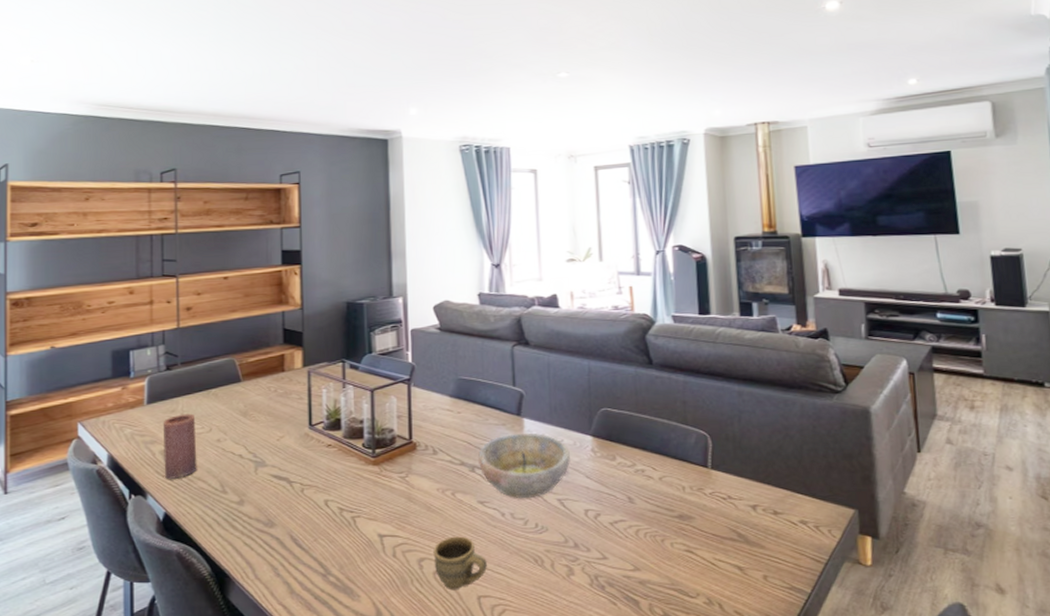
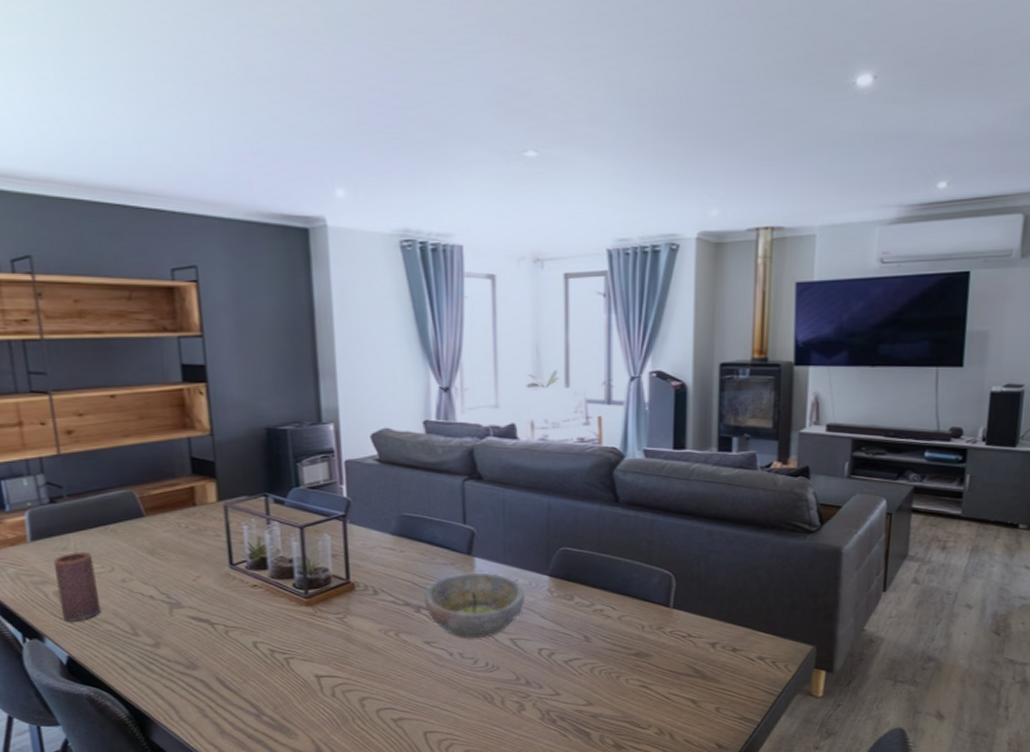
cup: present [433,536,487,589] -> none [376,675,434,726]

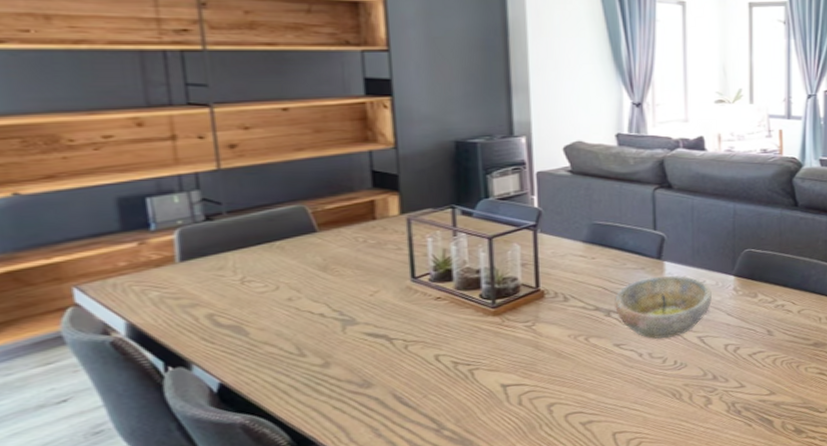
candle: present [53,551,101,622] -> none [206,270,262,346]

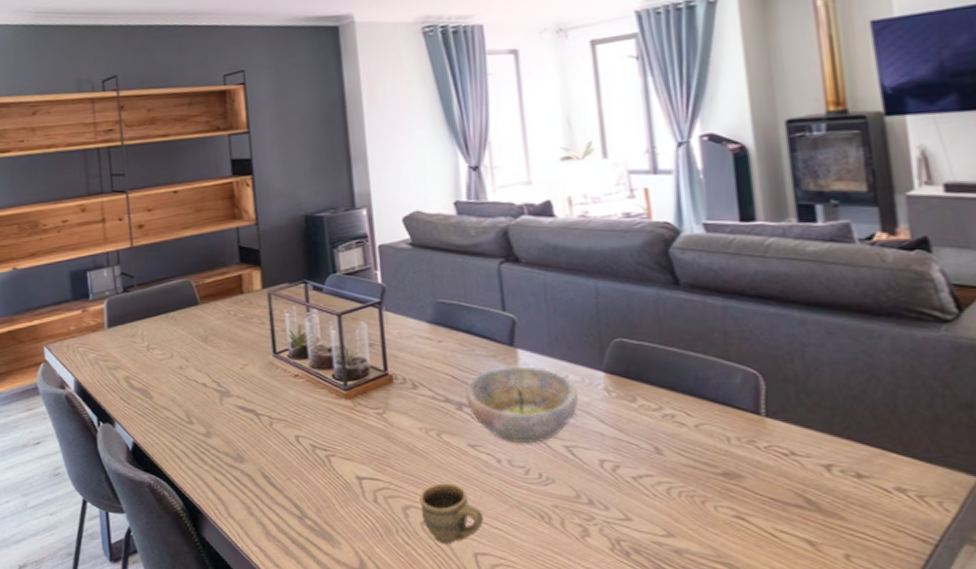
cup: none [564,378,623,430] -> present [419,483,483,543]

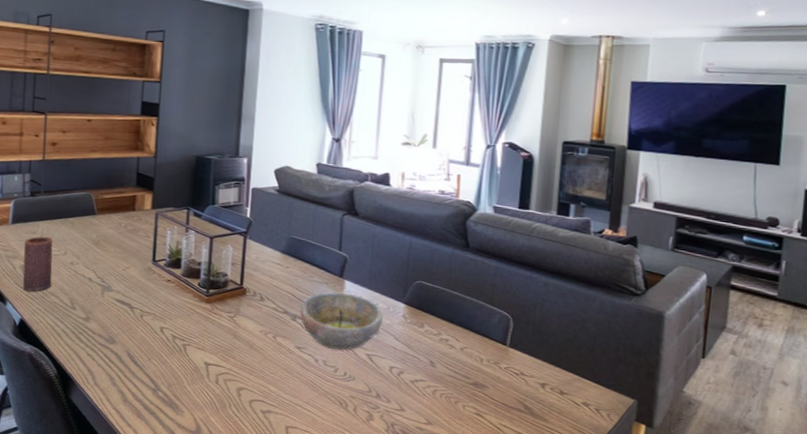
candle: none [124,338,162,407] -> present [23,236,53,291]
cup: present [419,483,483,543] -> none [251,373,297,418]

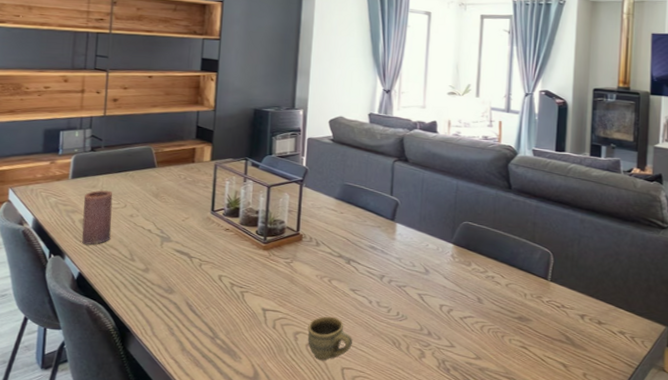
cup: none [251,373,297,418] -> present [307,316,352,360]
bowl: present [299,292,383,350] -> none [353,235,433,291]

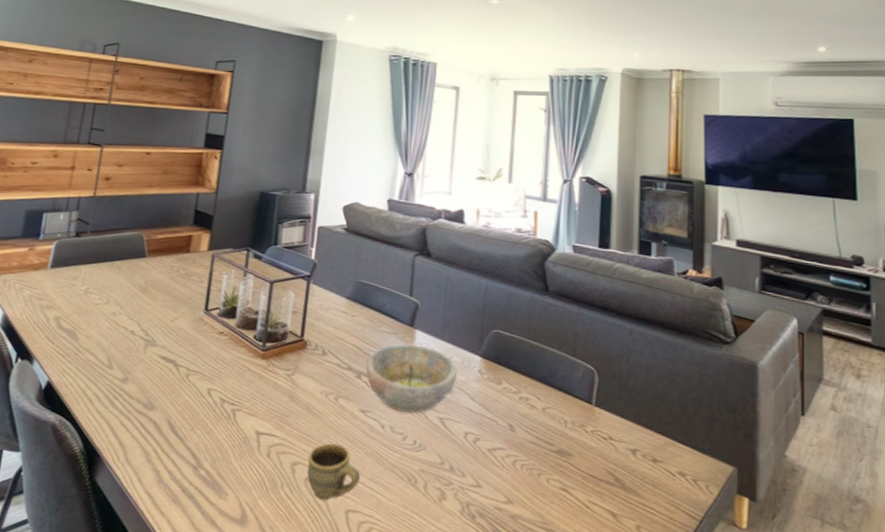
candle: present [82,190,113,245] -> none [55,282,95,348]
bowl: none [353,235,433,291] -> present [365,344,457,413]

